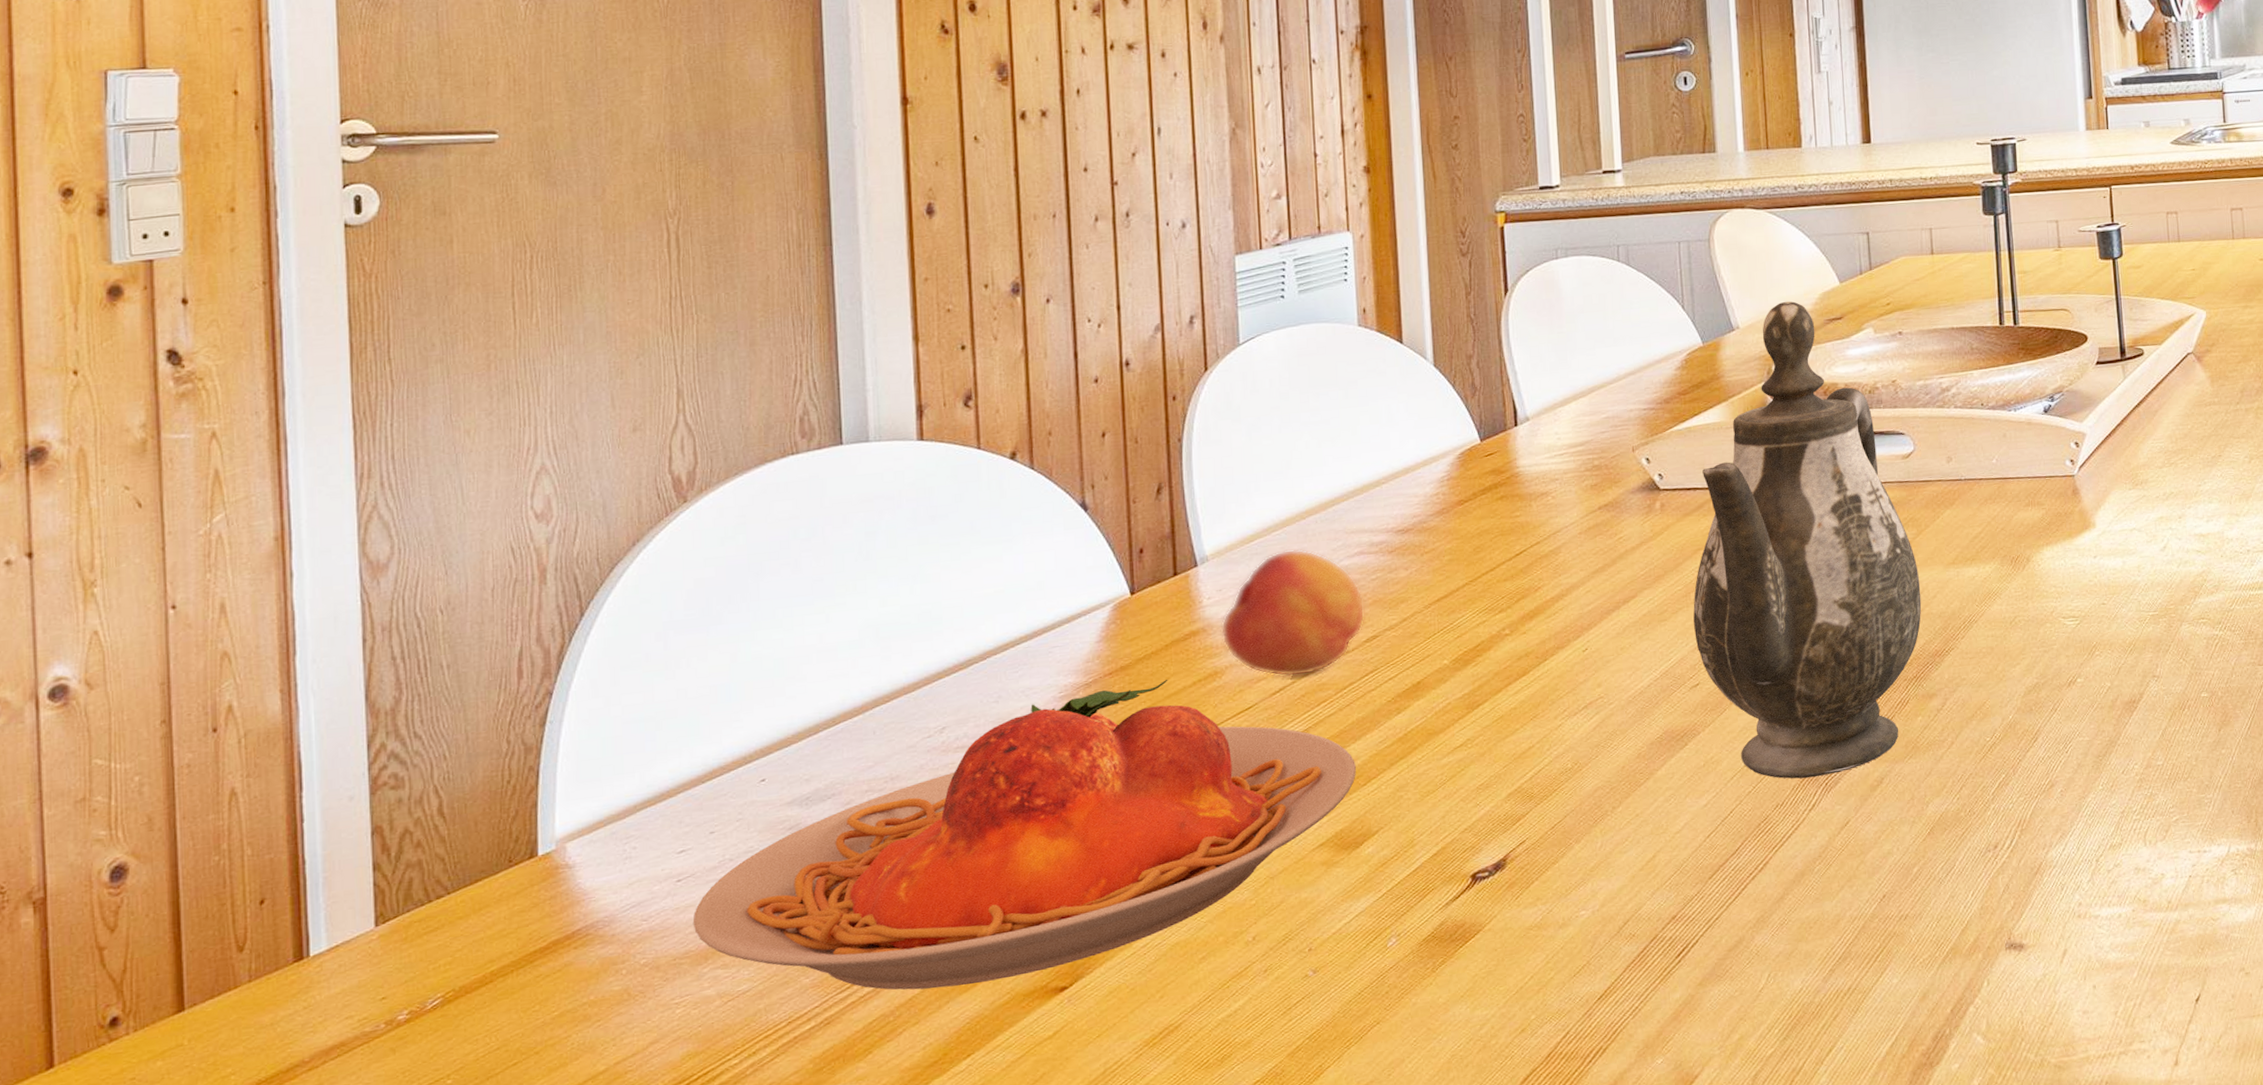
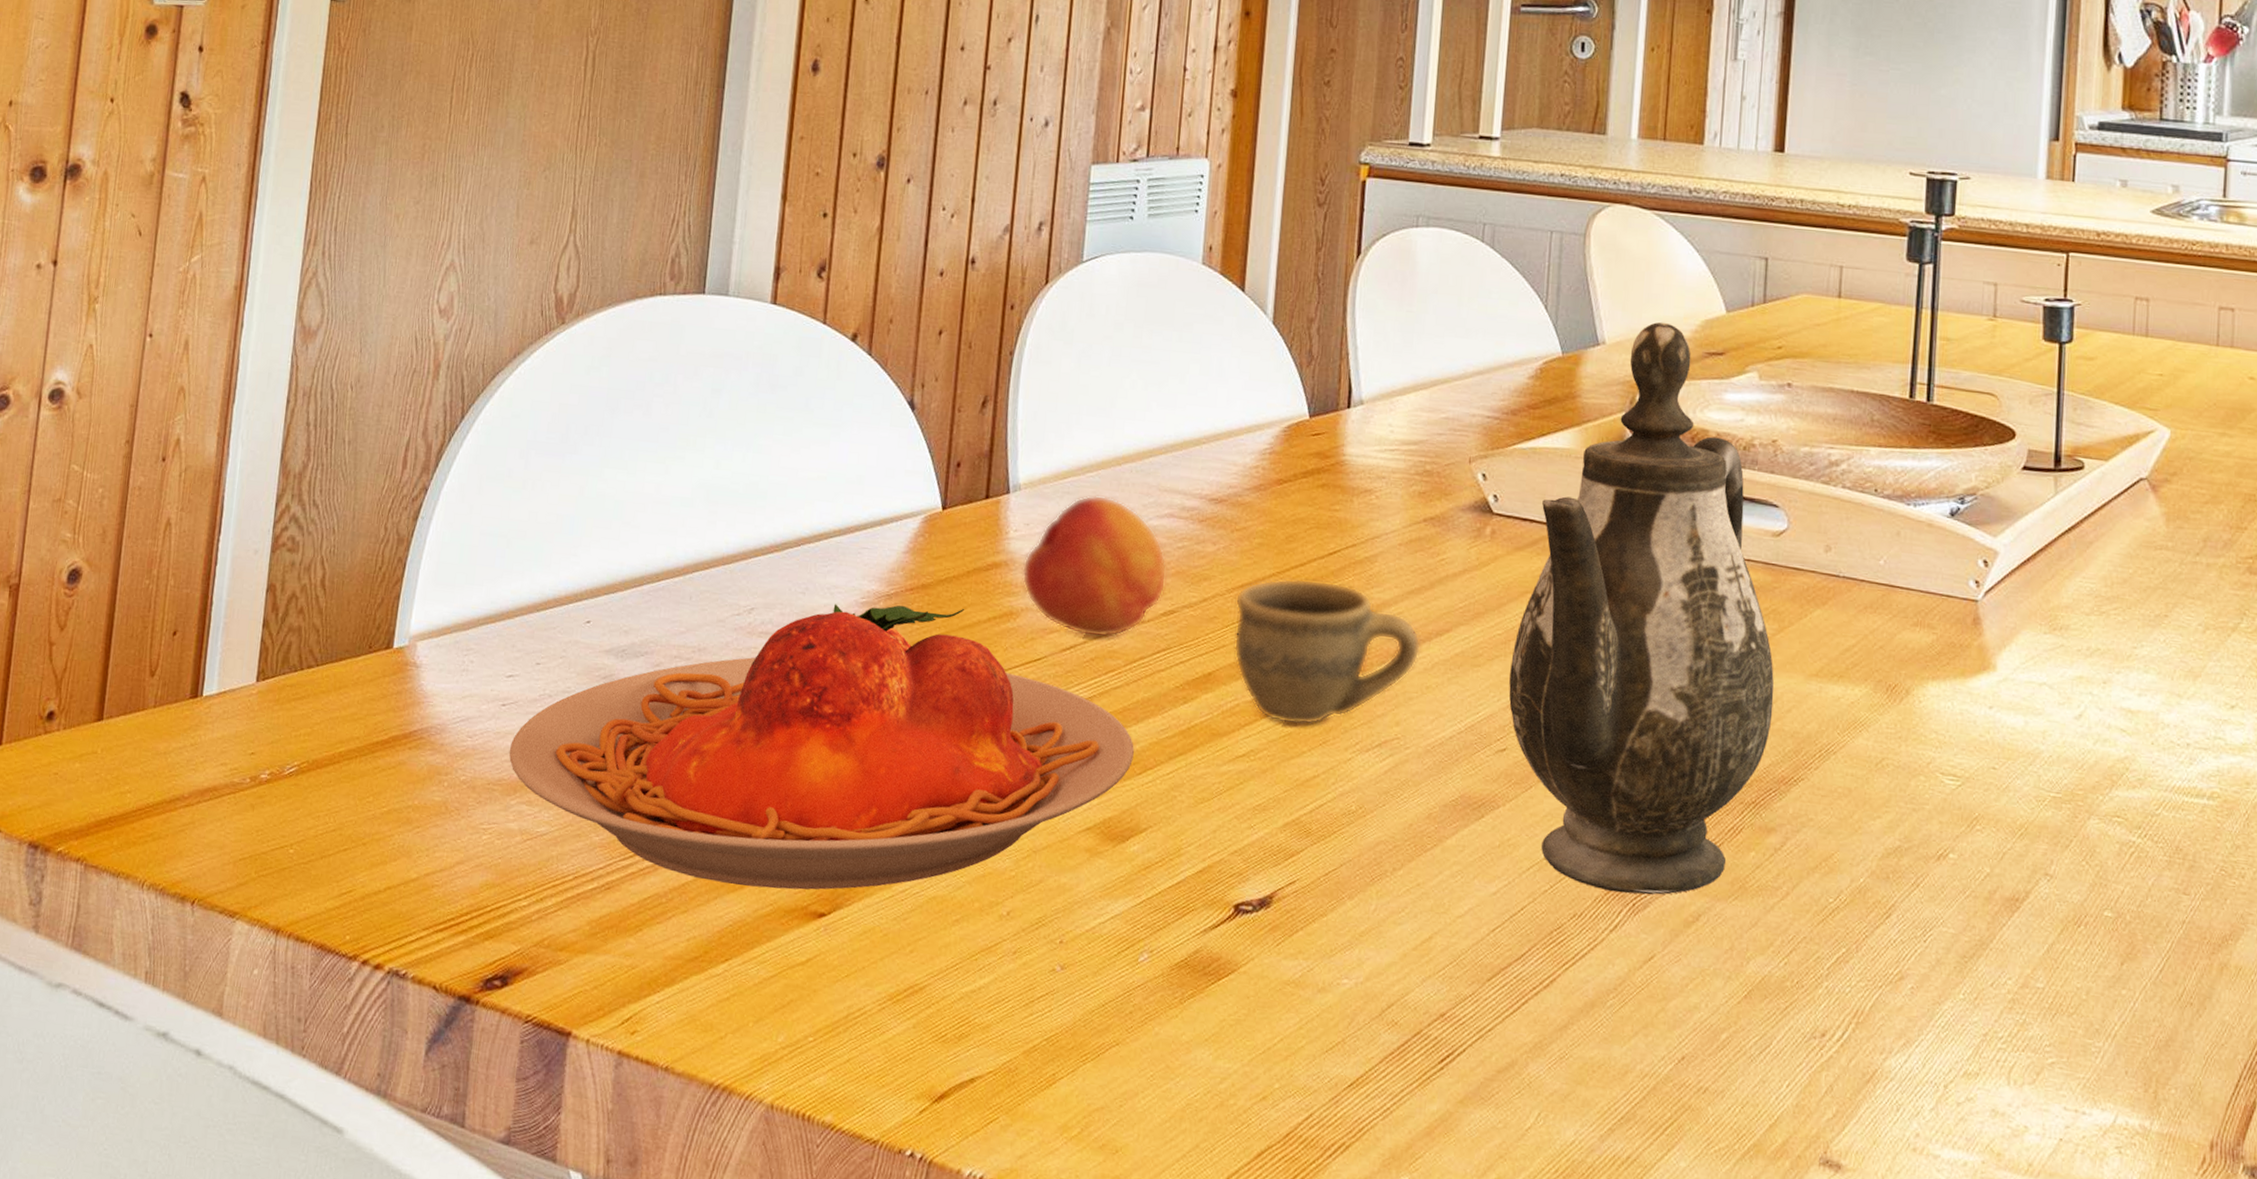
cup: none [1433,578,1611,710] -> present [1233,578,1421,725]

